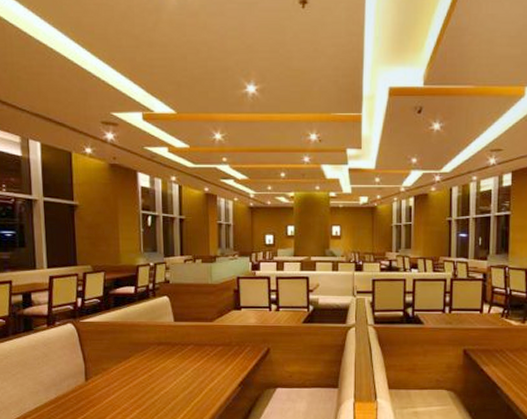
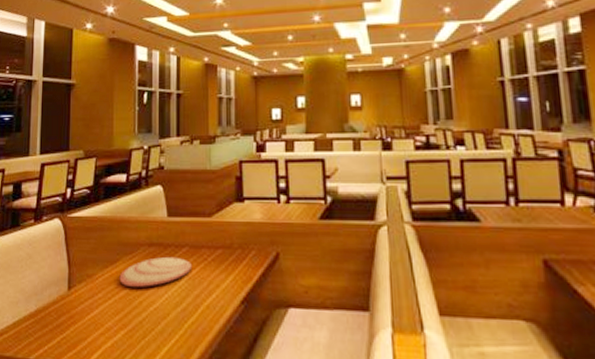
plate: none [132,352,197,378] -> present [119,256,192,288]

